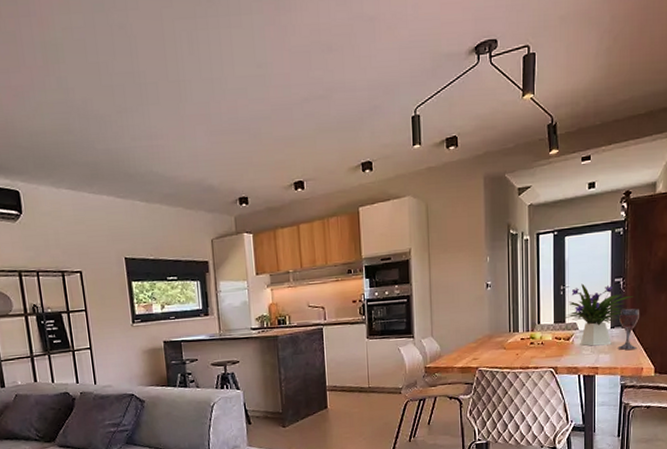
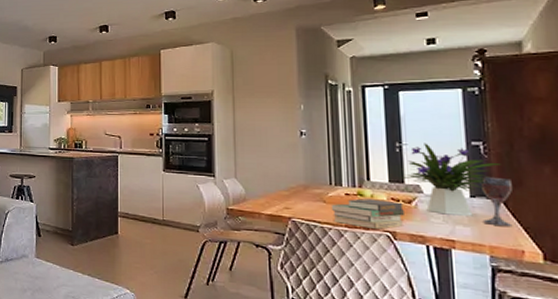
books: none [509,340,564,367] -> present [331,198,404,229]

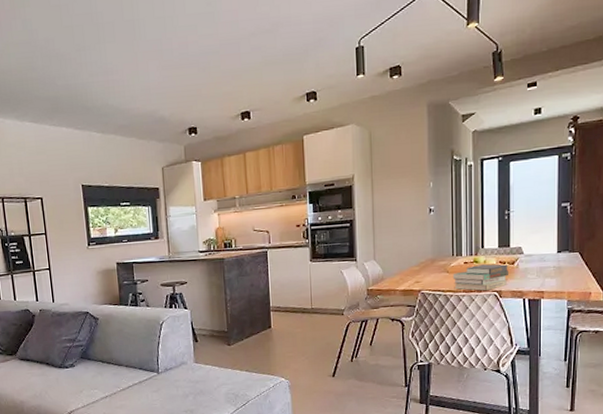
flower arrangement: present [398,143,501,216] -> none [506,208,581,271]
cup: present [480,176,513,227] -> none [565,232,587,275]

